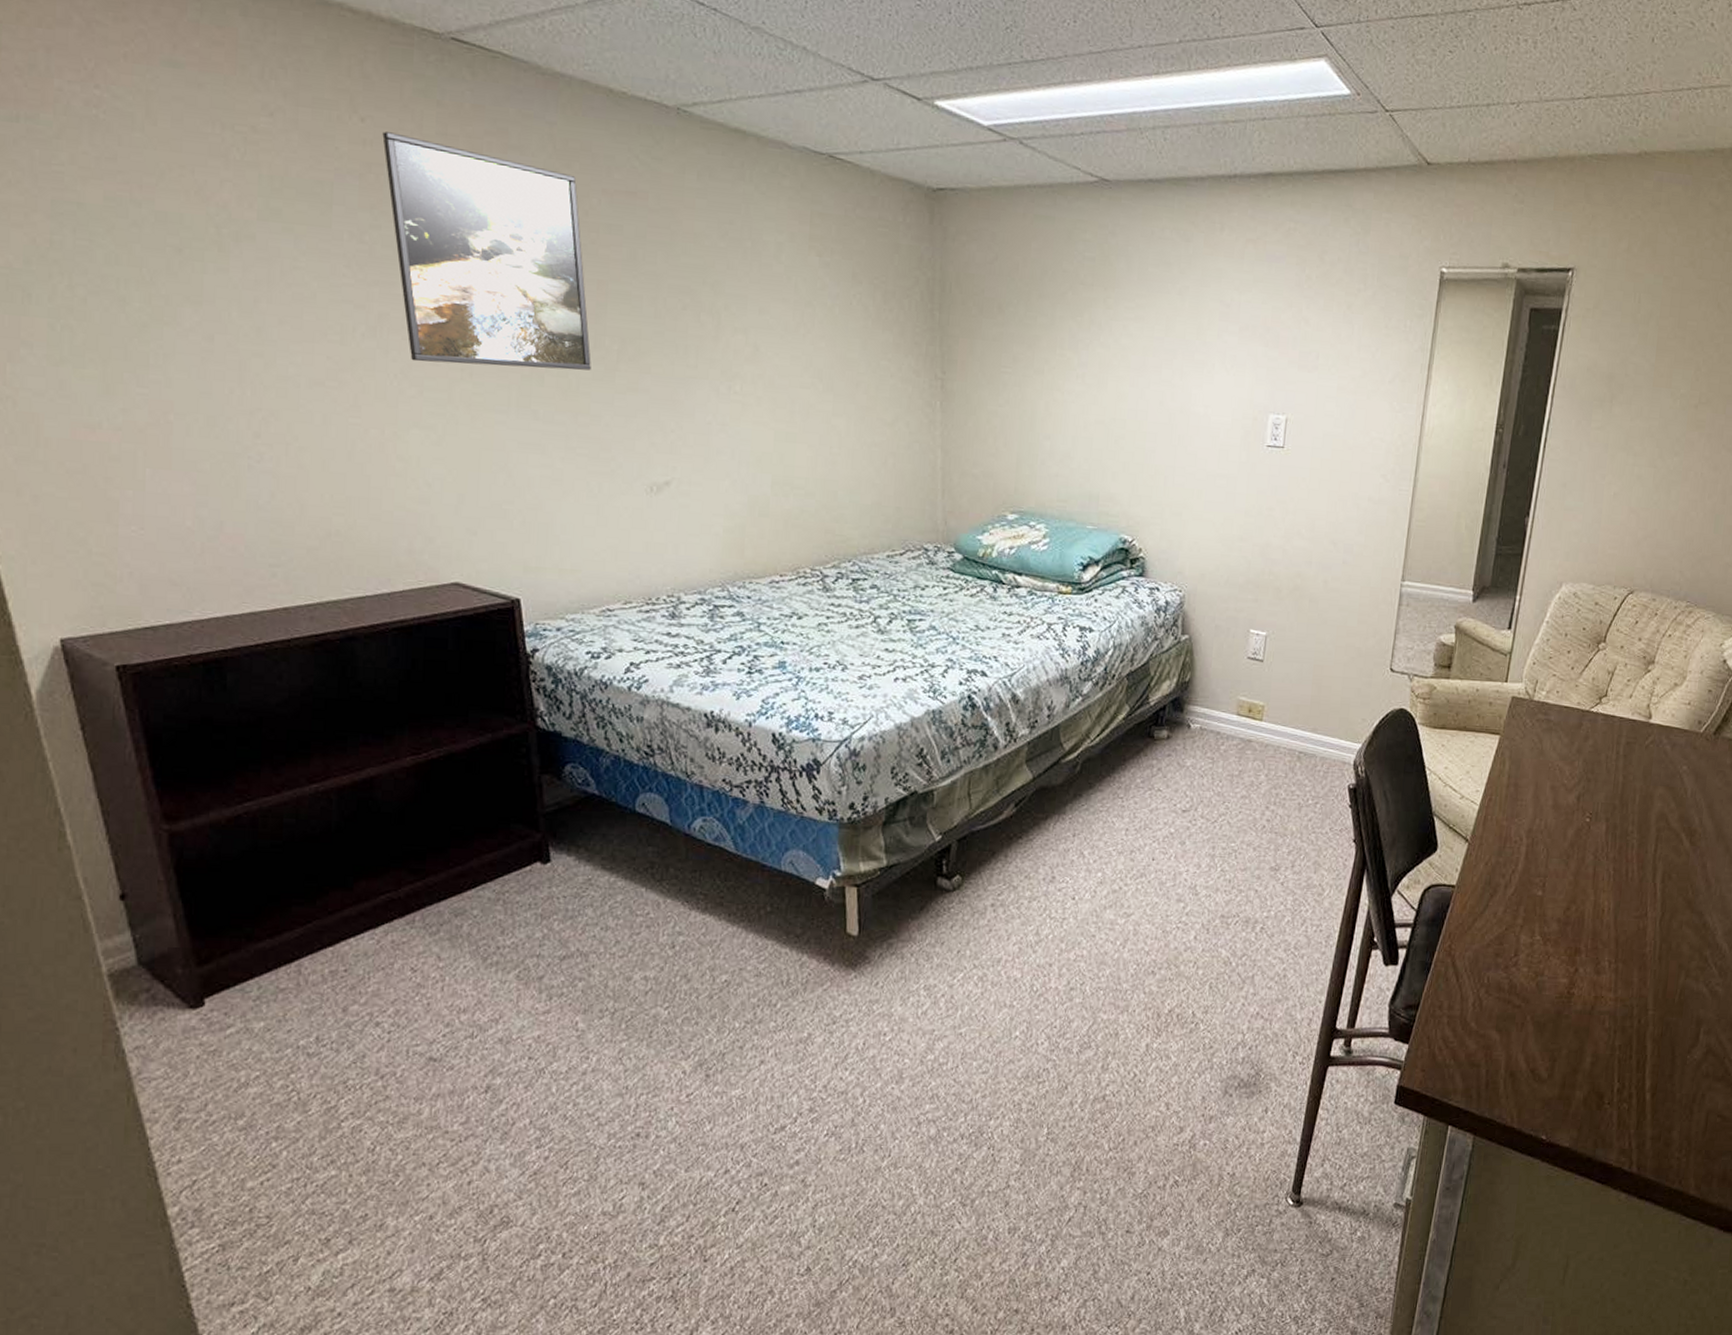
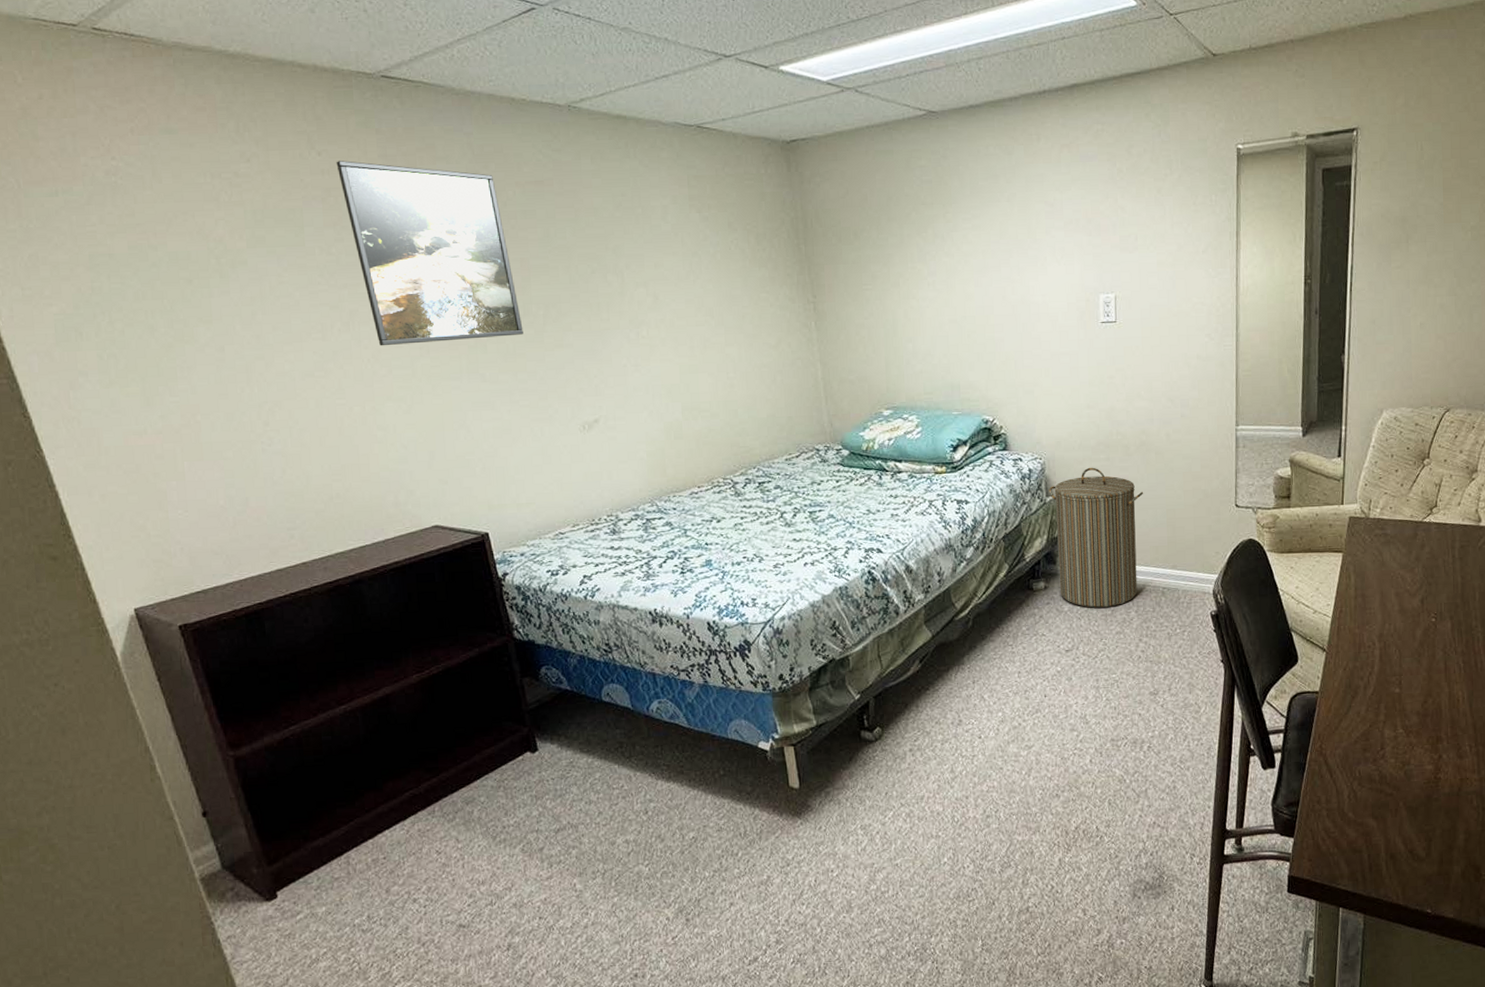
laundry hamper: none [1183,607,1291,767] -> present [1048,467,1144,608]

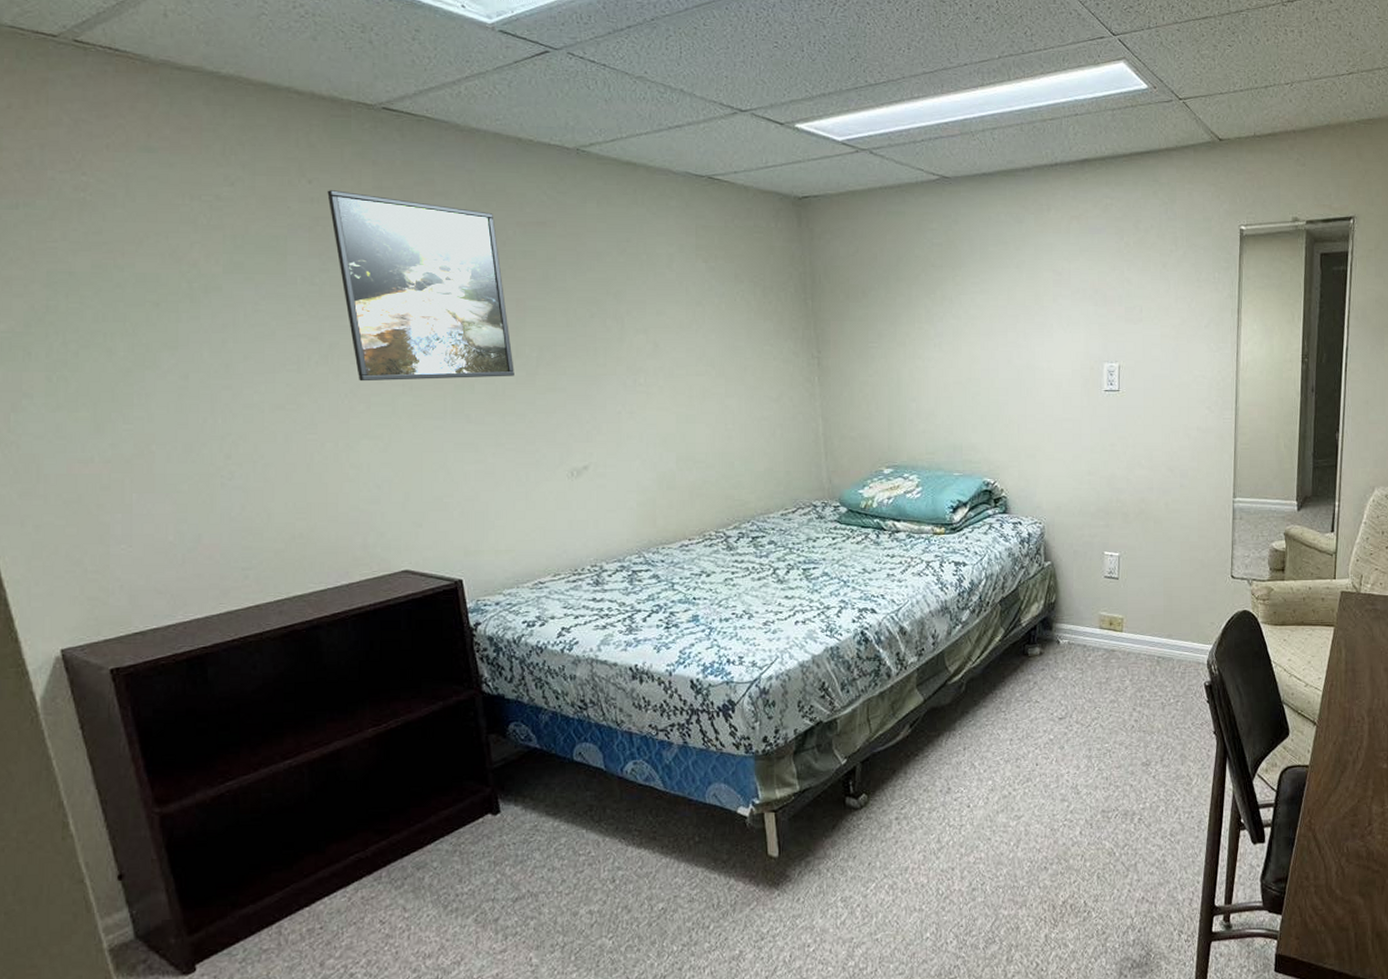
laundry hamper: present [1048,467,1144,608] -> none [1047,533,1142,675]

